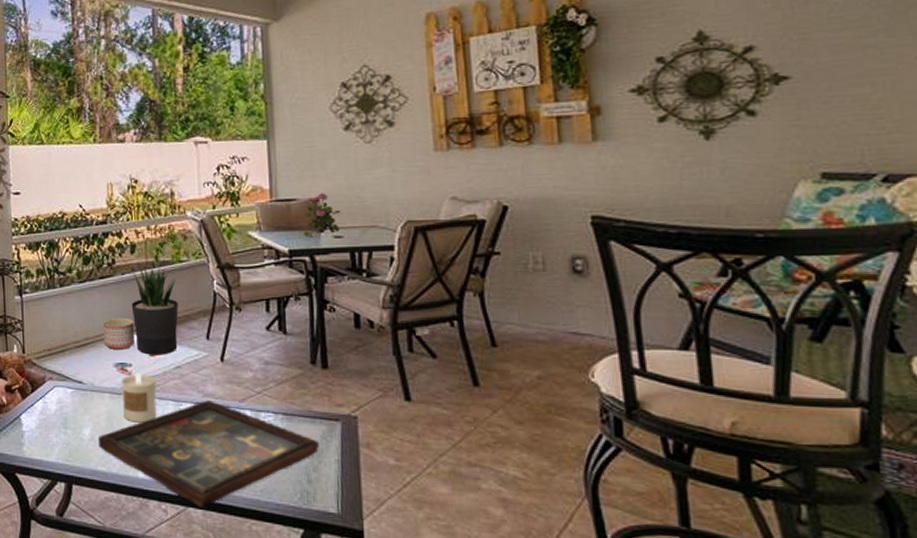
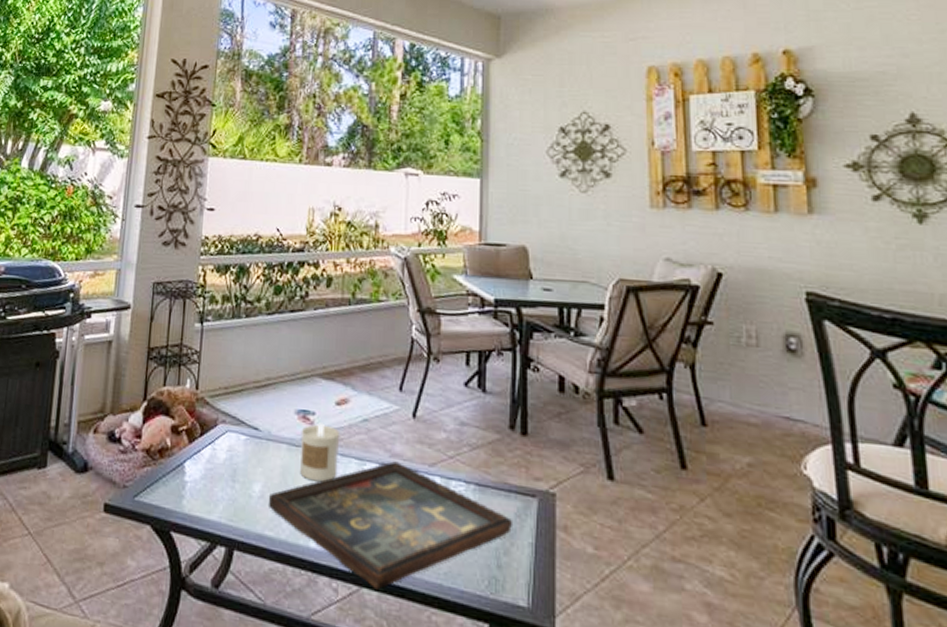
planter: present [103,317,134,349] -> none [287,357,322,395]
planter: present [131,263,179,355] -> none [321,299,372,405]
flower bouquet: present [303,193,341,238] -> none [512,240,551,288]

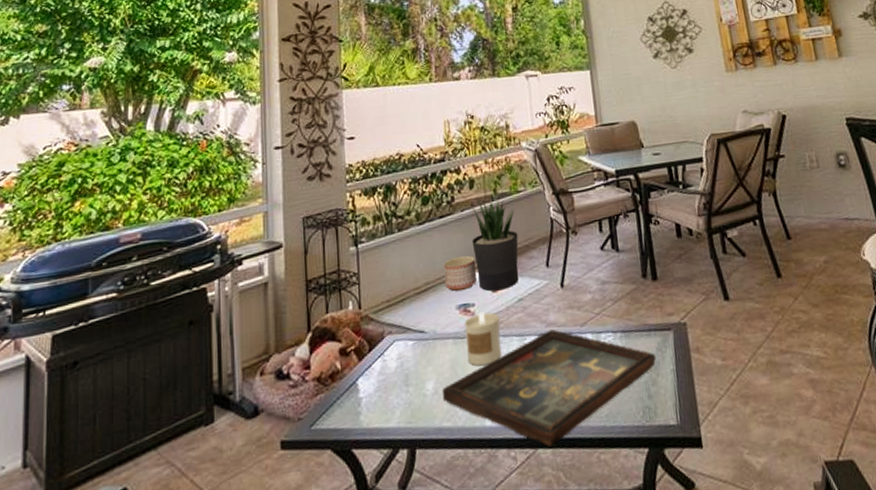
planter: none [287,357,322,395] -> present [444,255,476,291]
planter: none [321,299,372,405] -> present [471,198,519,292]

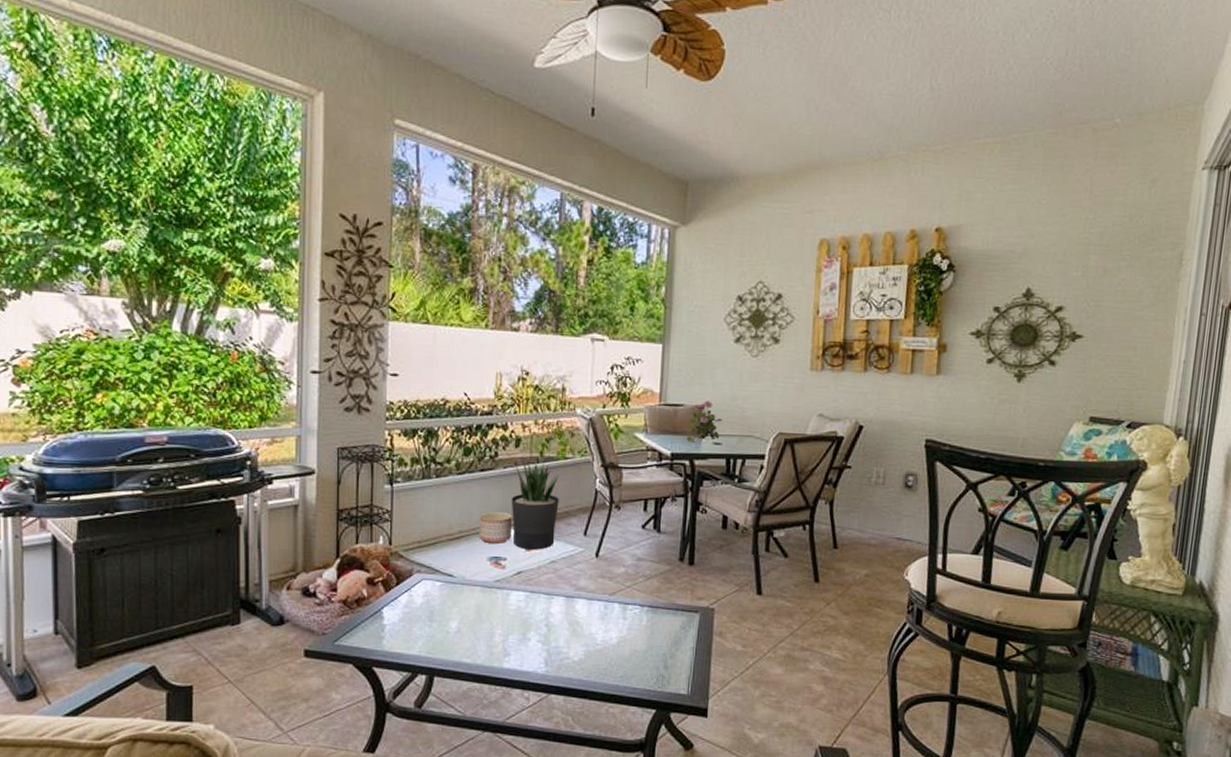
decorative tray: present [442,329,657,447] -> none [464,594,679,695]
candle: present [464,311,502,367] -> none [493,566,530,615]
flower bouquet: none [625,115,658,157] -> present [687,401,722,443]

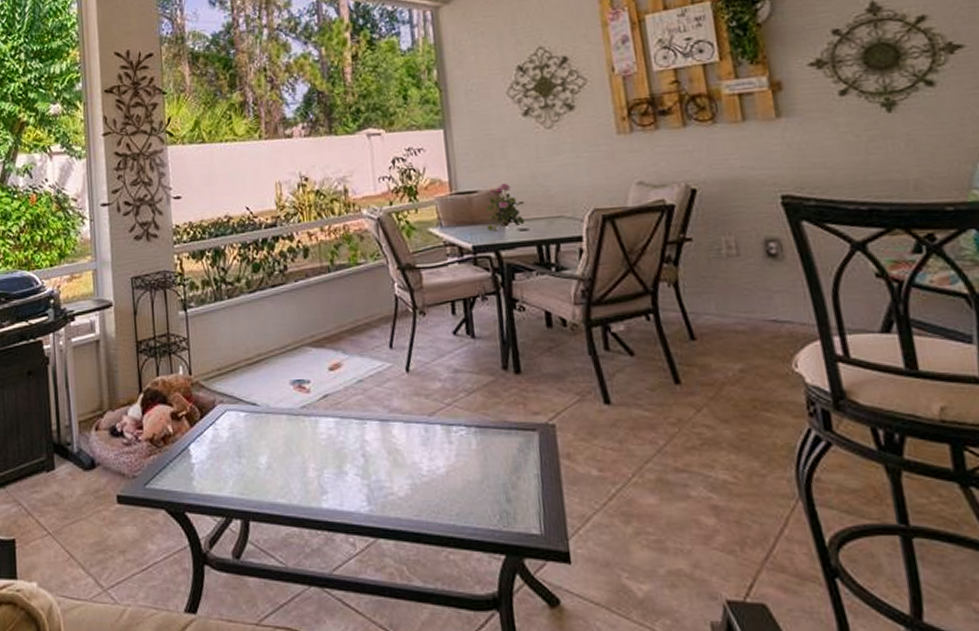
planter: present [479,511,512,543] -> none [276,329,312,365]
planter: present [511,457,559,550] -> none [306,268,359,369]

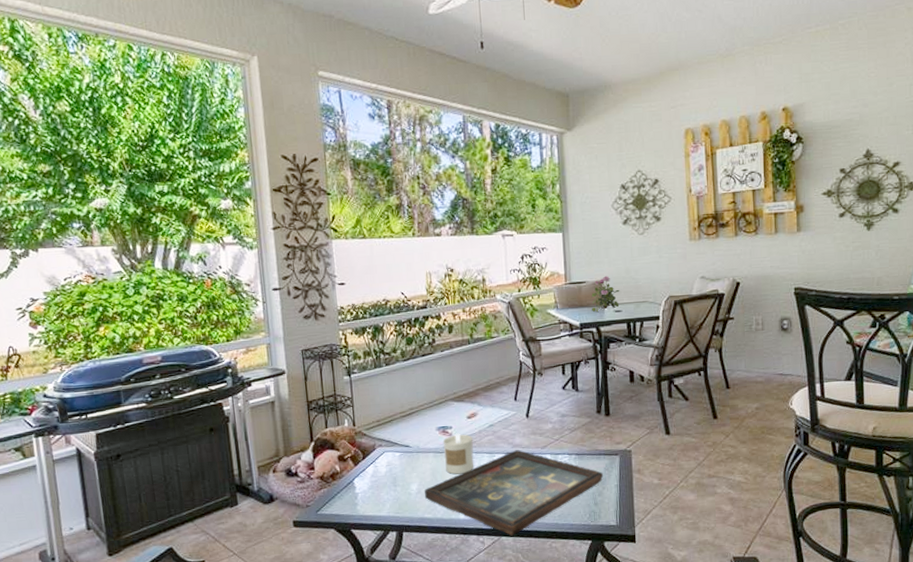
decorative tray: none [276,416,518,539] -> present [424,450,604,536]
candle: none [298,389,340,446] -> present [442,433,474,475]

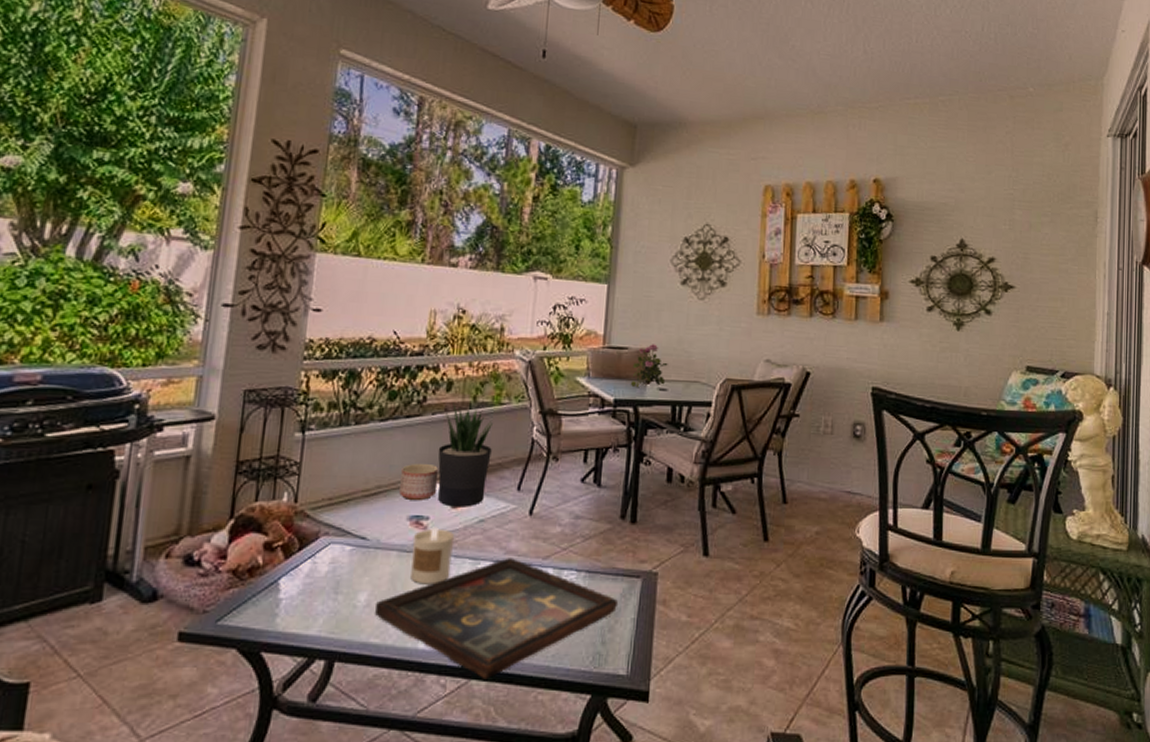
planter: none [426,388,454,416] -> present [399,463,438,500]
planter: none [450,341,491,418] -> present [438,403,493,507]

